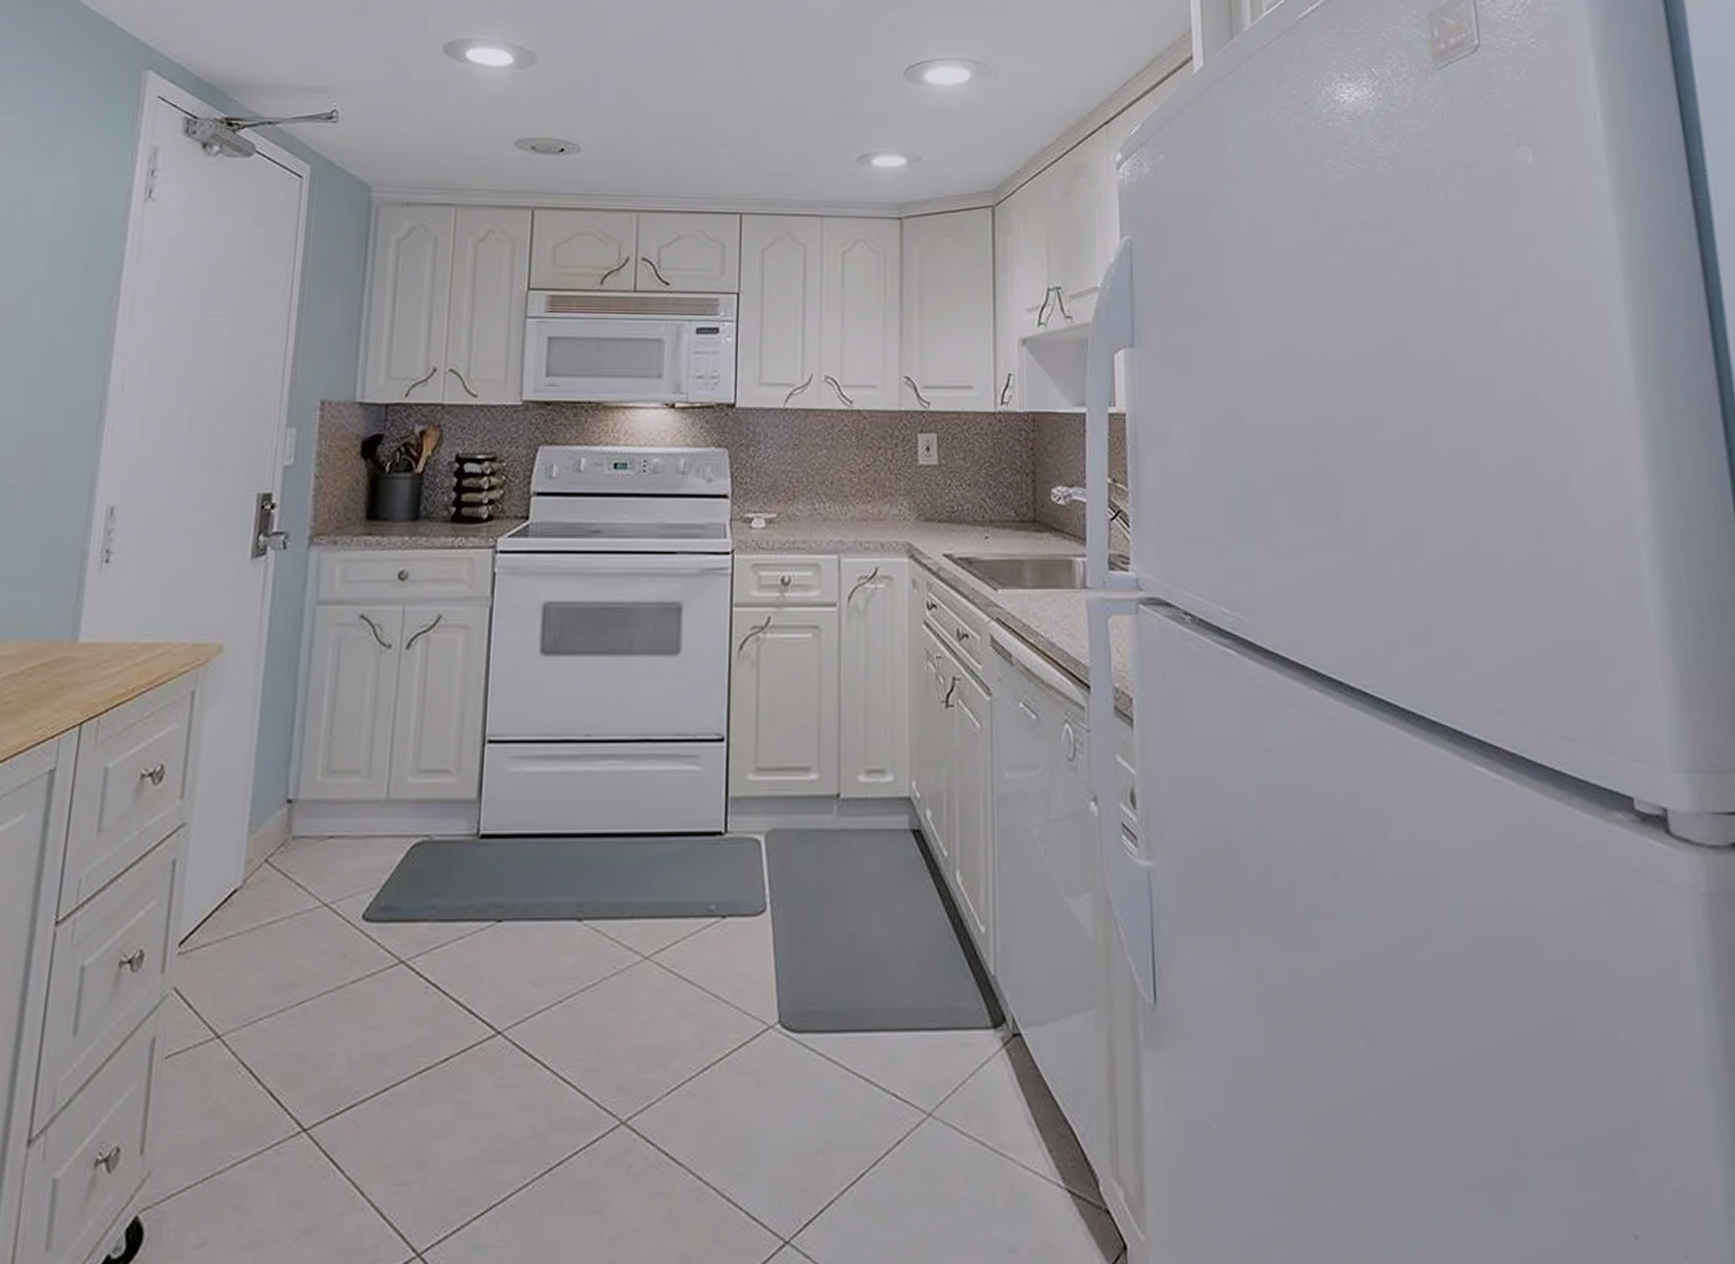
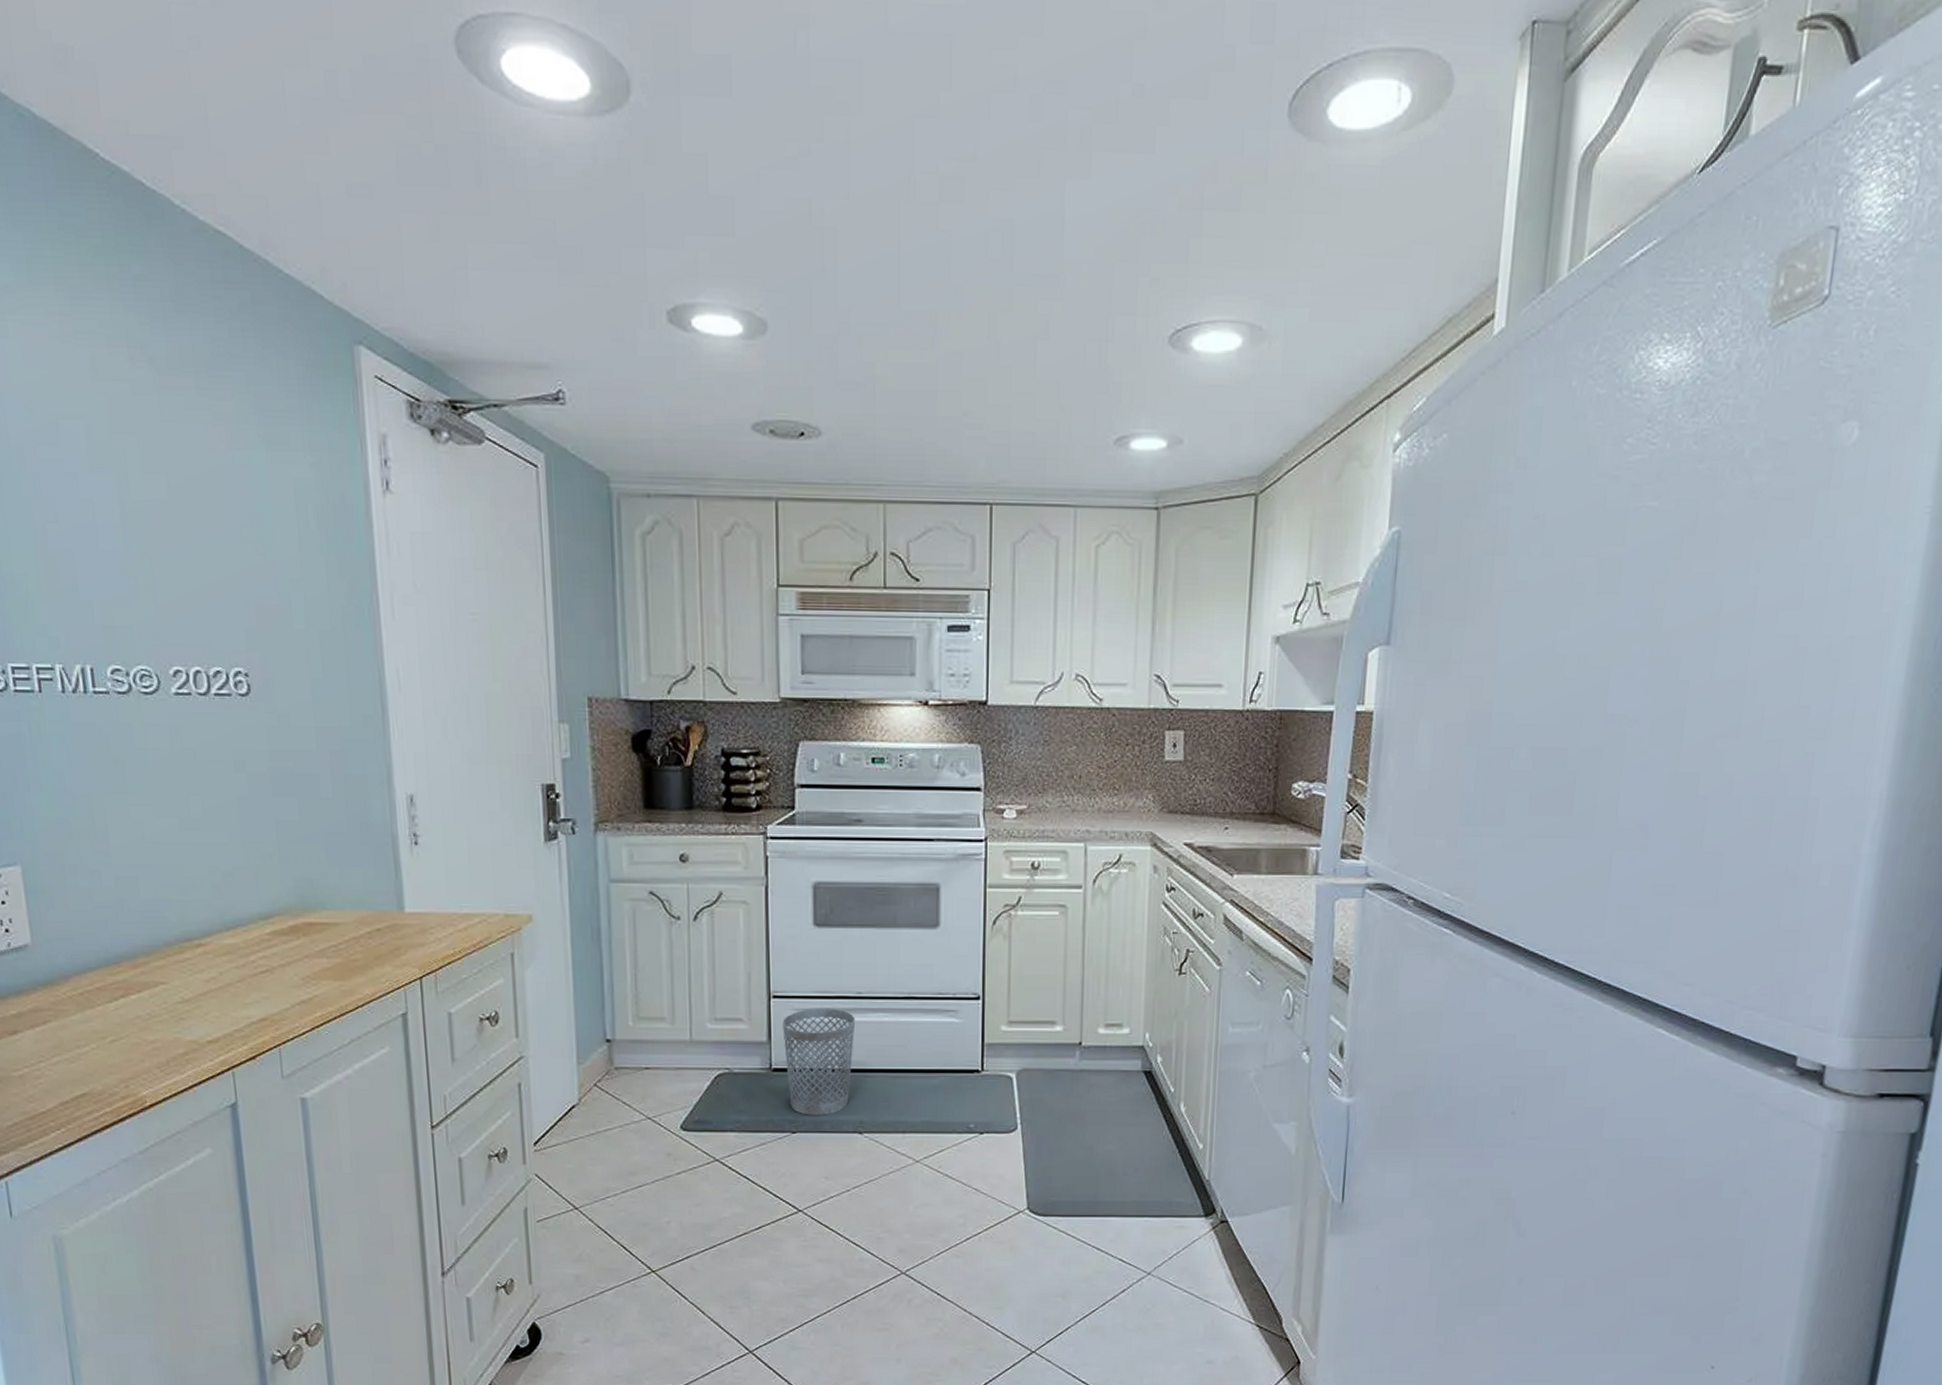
wastebasket: none [496,754,581,897] -> present [782,1008,856,1115]

